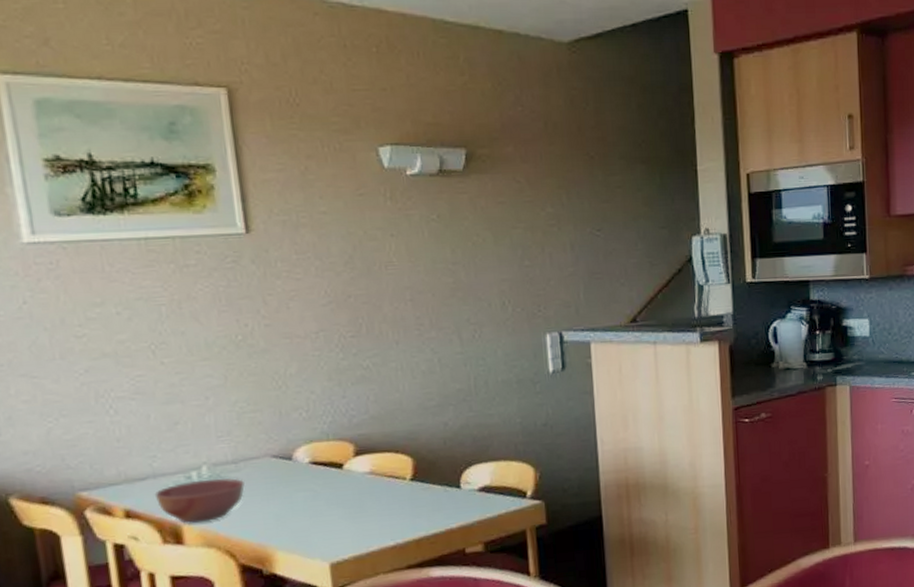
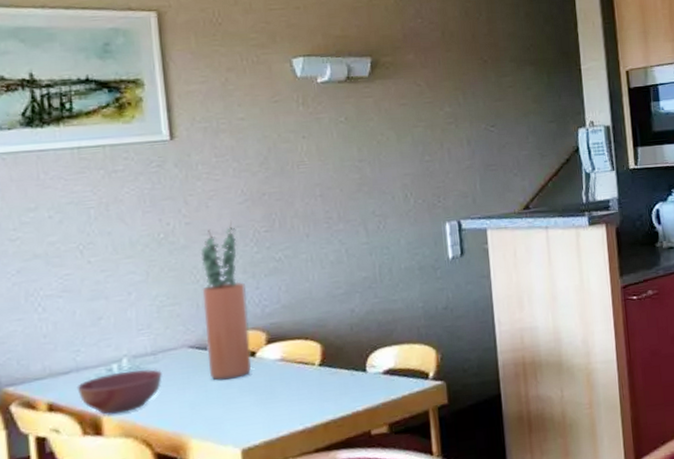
vase: none [283,323,340,492] -> present [201,219,252,380]

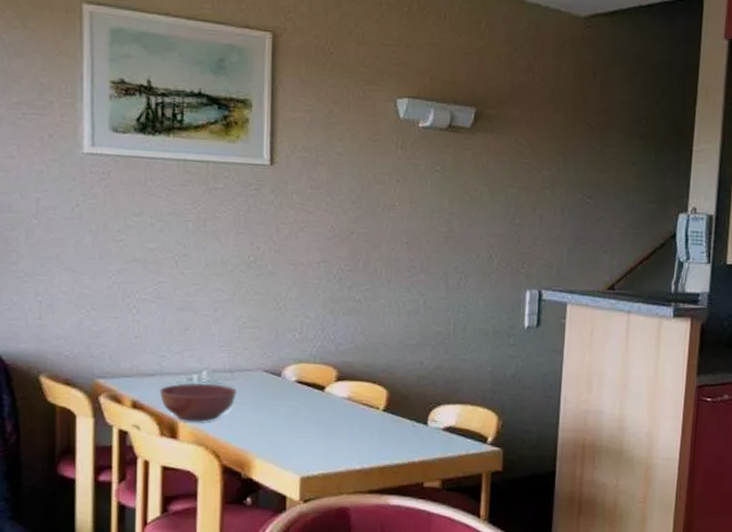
vase: present [201,219,252,380] -> none [279,253,323,409]

